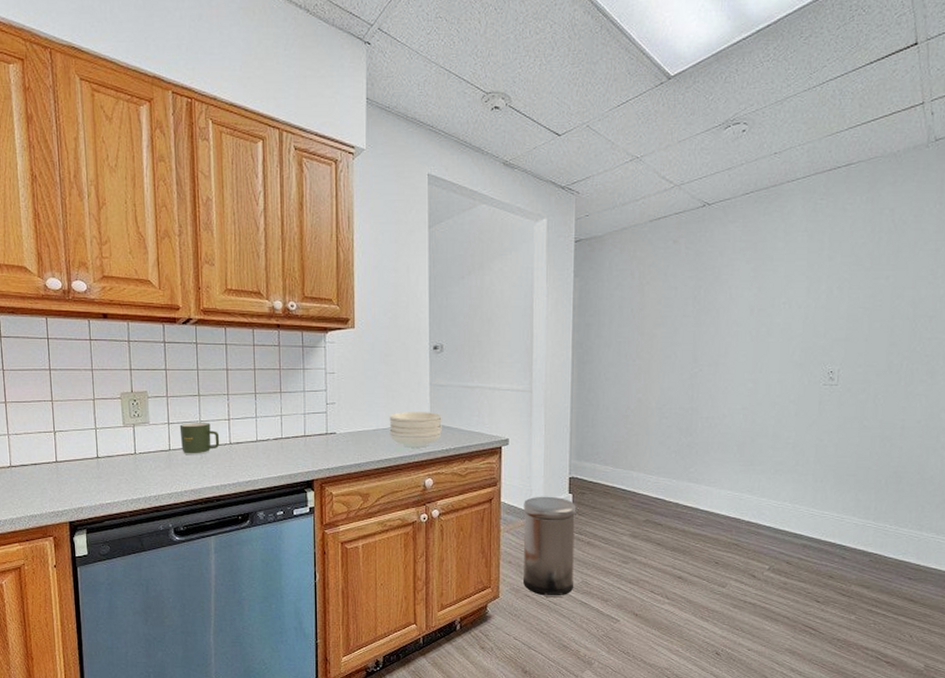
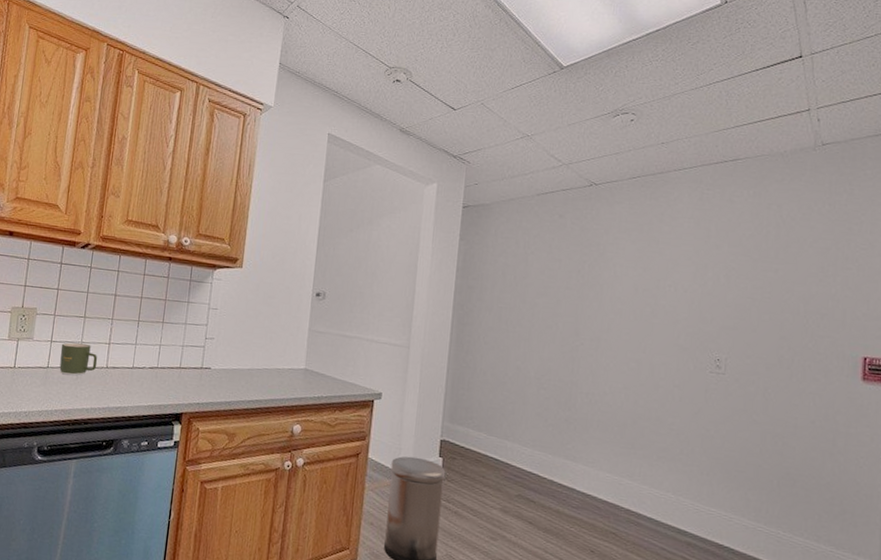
bowl: present [389,412,442,448] -> none [263,354,317,393]

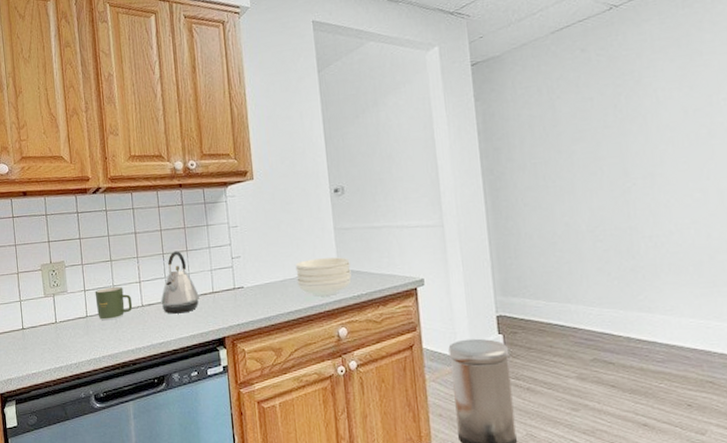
kettle: none [125,320,166,382] -> present [160,251,199,314]
bowl: none [263,354,317,393] -> present [295,257,352,297]

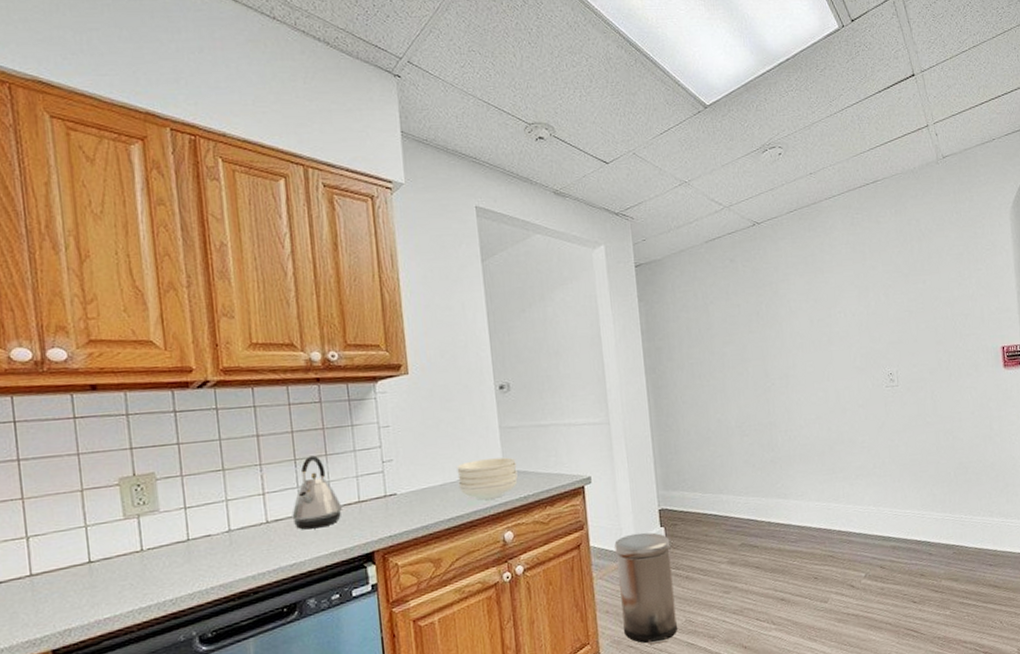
mug: present [95,286,133,321] -> none [200,500,254,544]

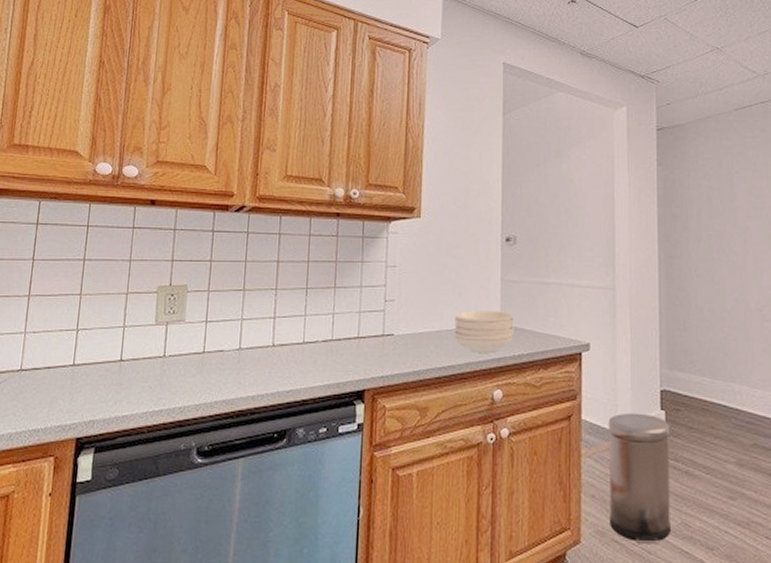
kettle: present [290,455,342,530] -> none [294,286,342,358]

